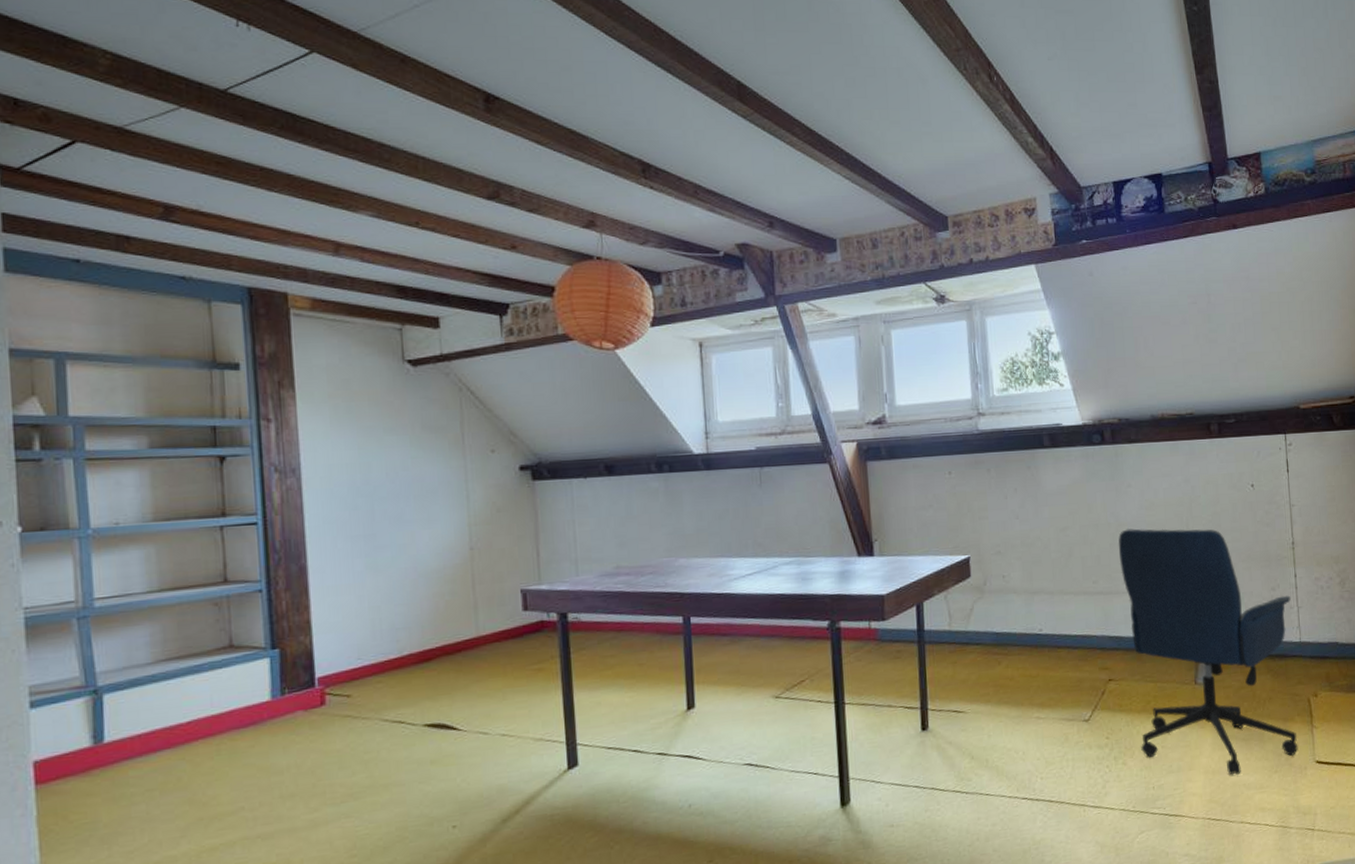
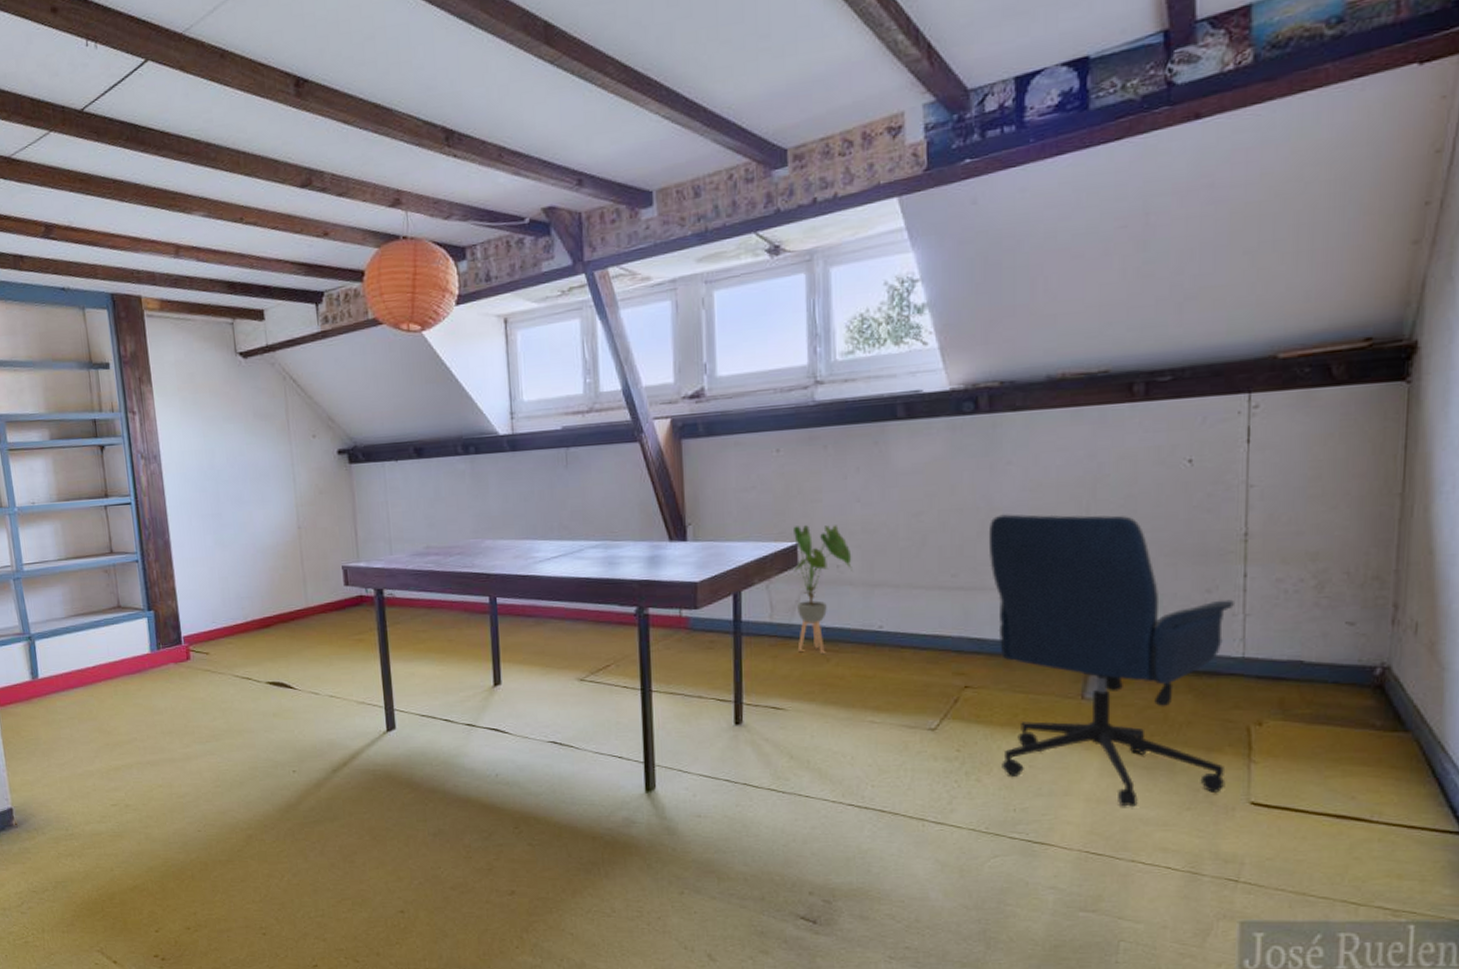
house plant: none [965,539,1015,657] -> present [792,525,852,653]

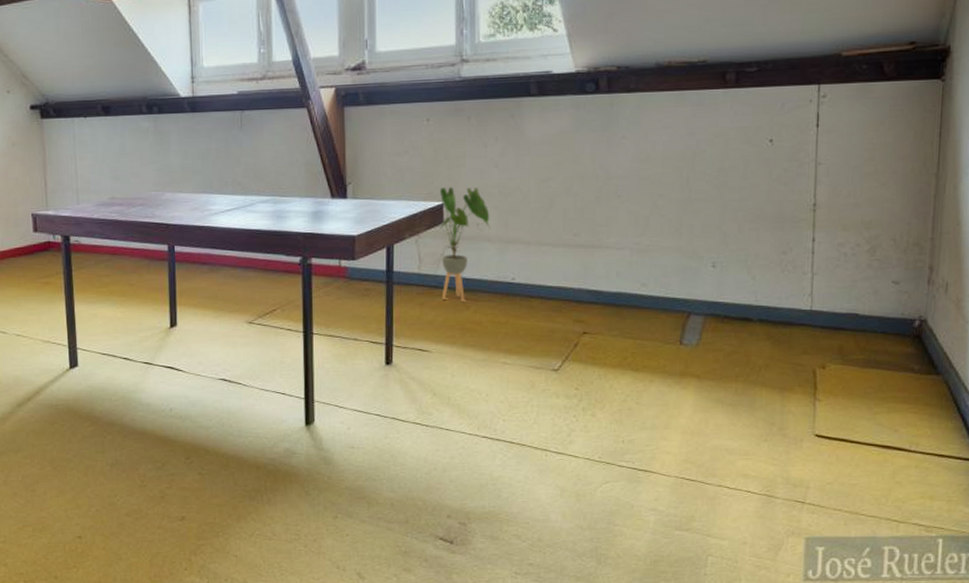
office chair: present [988,514,1234,807] -> none [605,182,804,439]

